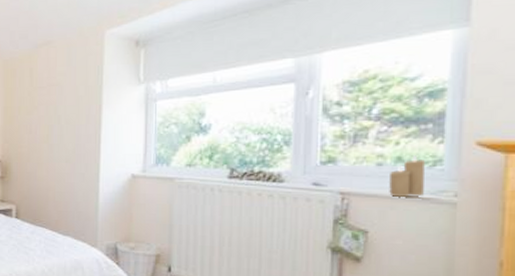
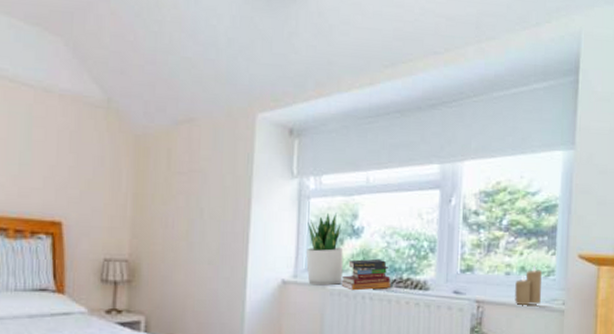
planter: none [154,112,191,179] -> present [306,212,343,286]
books: none [189,153,241,184] -> present [341,258,391,291]

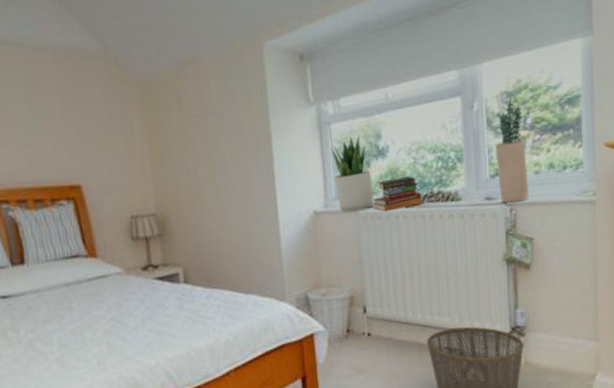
vase: none [468,198,499,301] -> present [496,99,529,204]
candle: present [515,266,542,305] -> none [545,160,572,202]

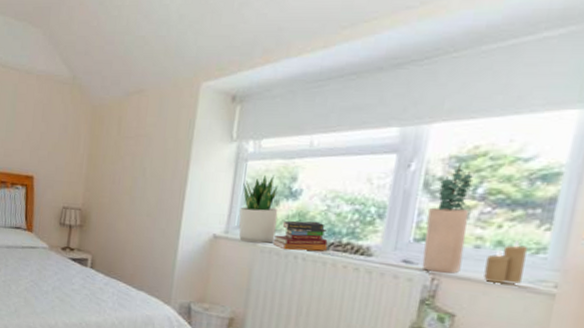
candle: none [545,160,572,202] -> present [483,240,527,284]

